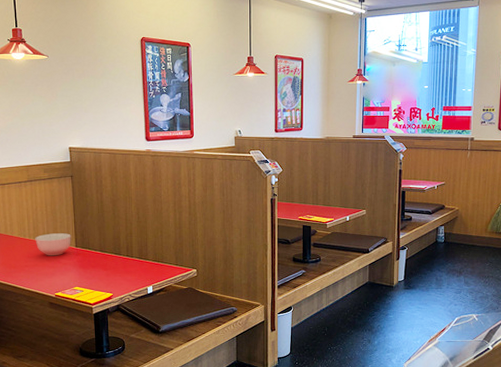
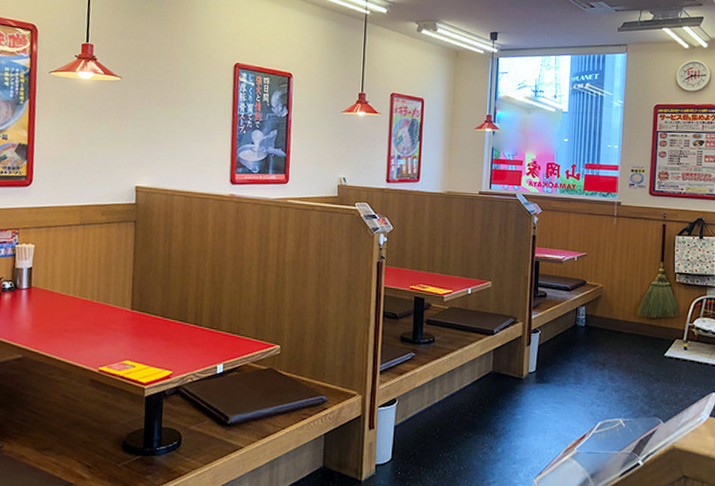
bowl: present [35,233,71,256] -> none [81,291,127,320]

